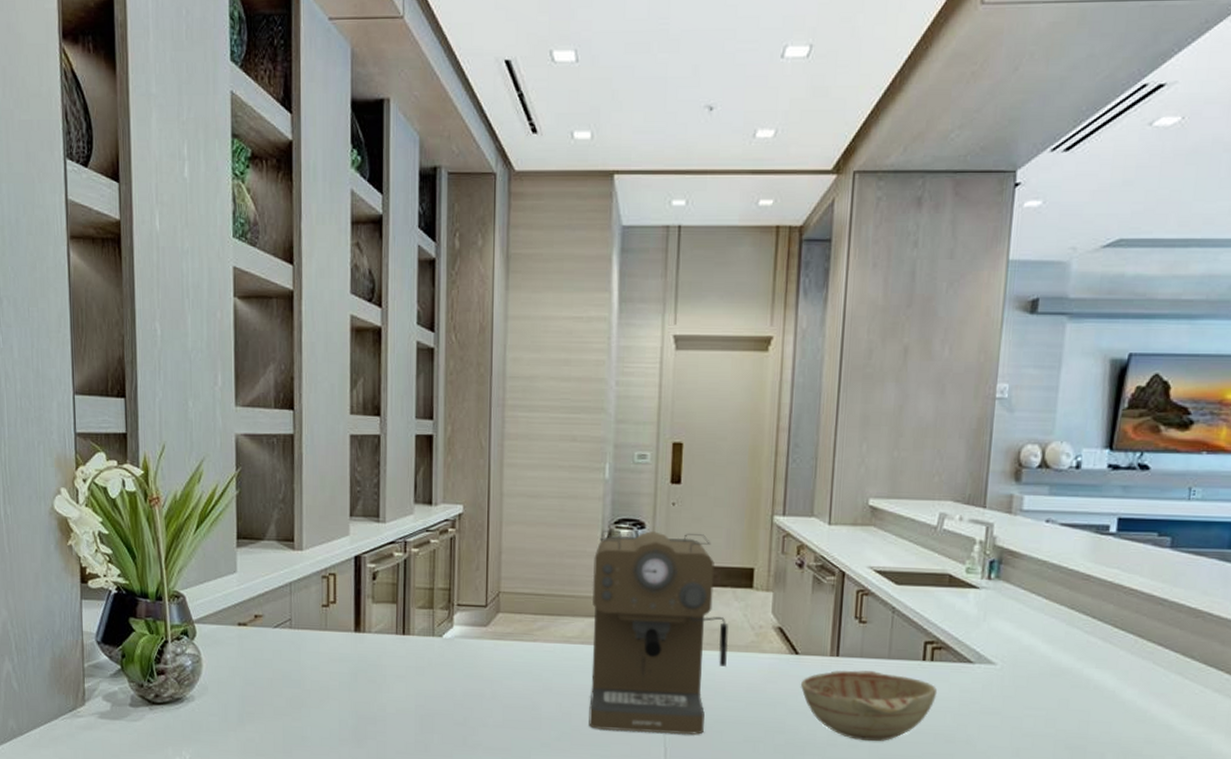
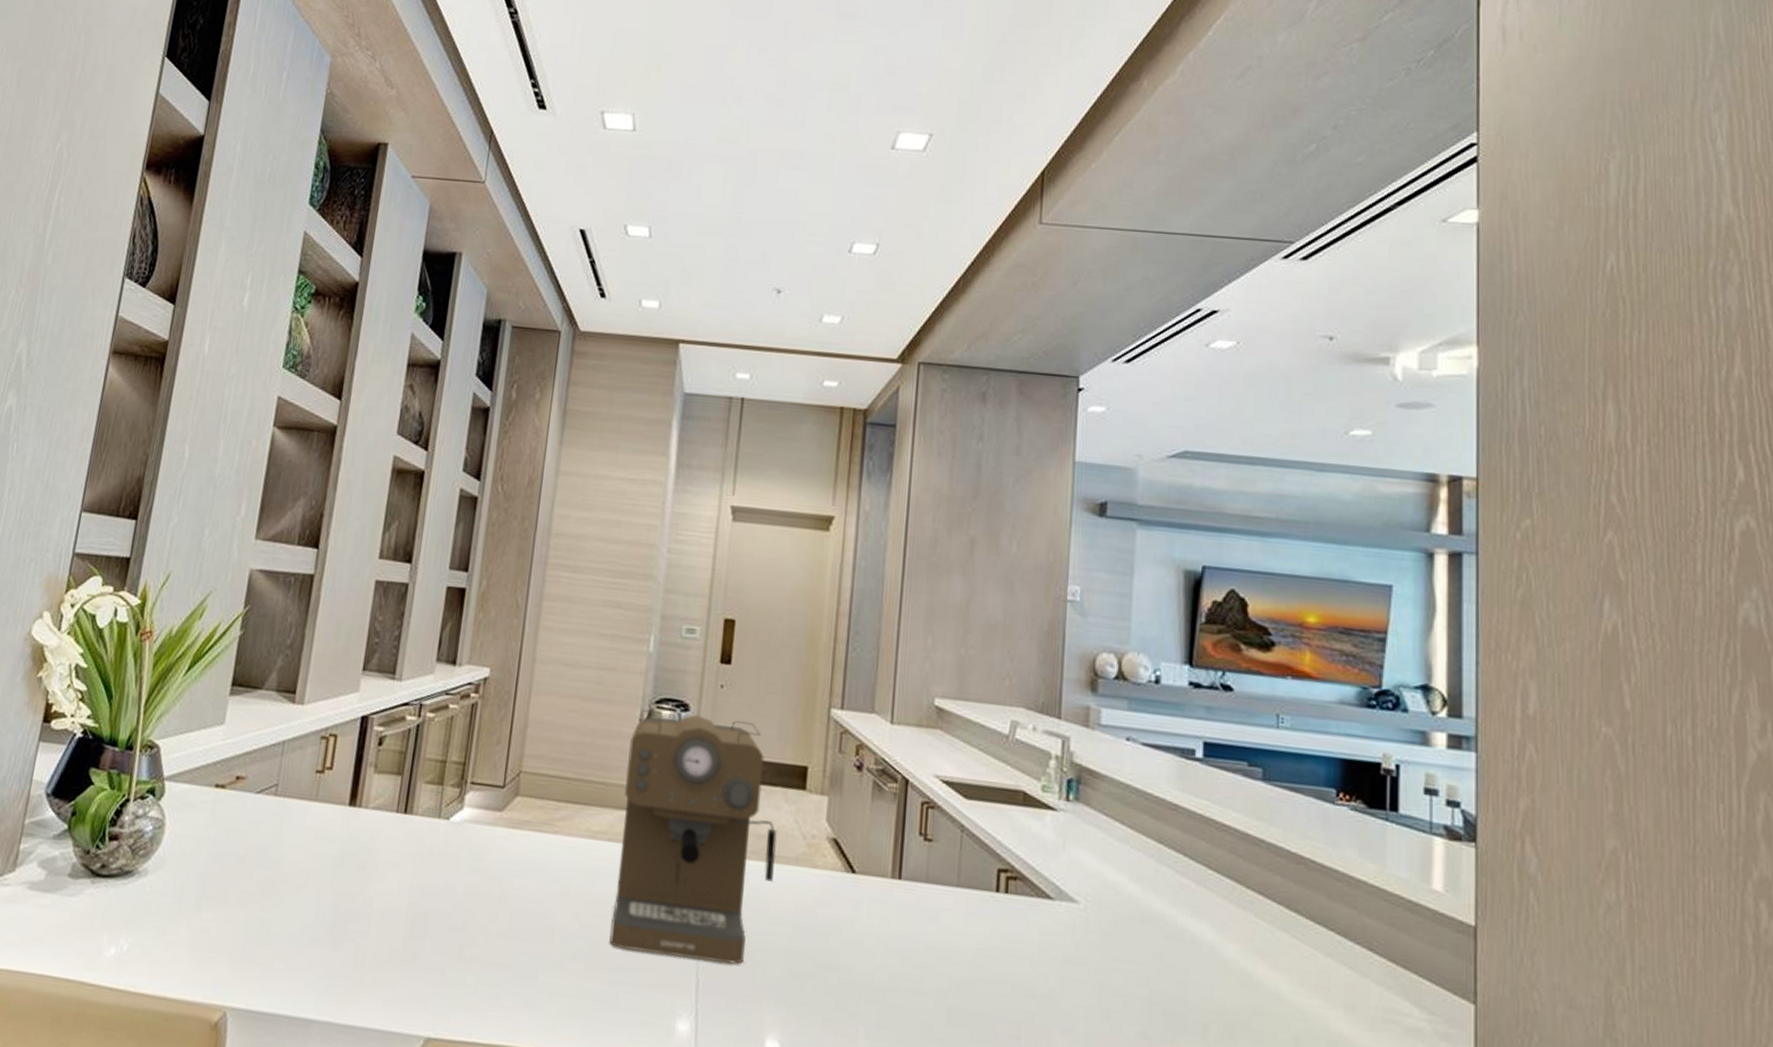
decorative bowl: present [800,670,938,742] -> none [856,896,1014,990]

